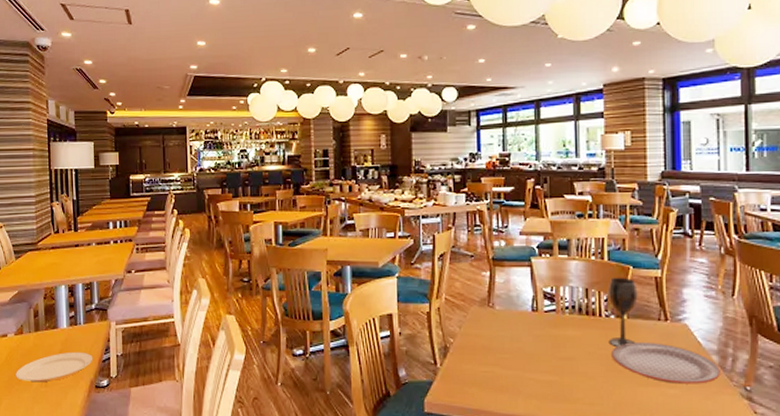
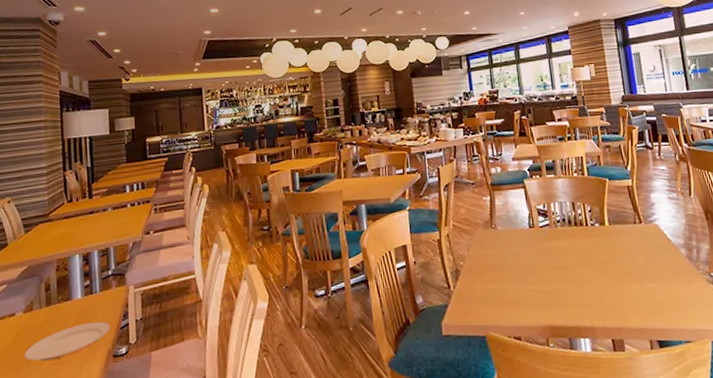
wine glass: present [607,277,638,346] -> none [590,189,618,251]
plate: present [612,342,721,384] -> none [599,243,689,279]

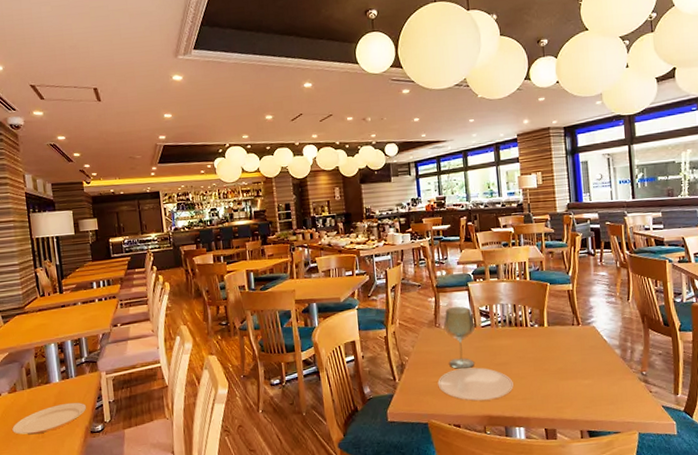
plate: none [495,271,576,310] -> present [437,367,514,402]
wine glass: none [499,205,534,275] -> present [443,306,476,370]

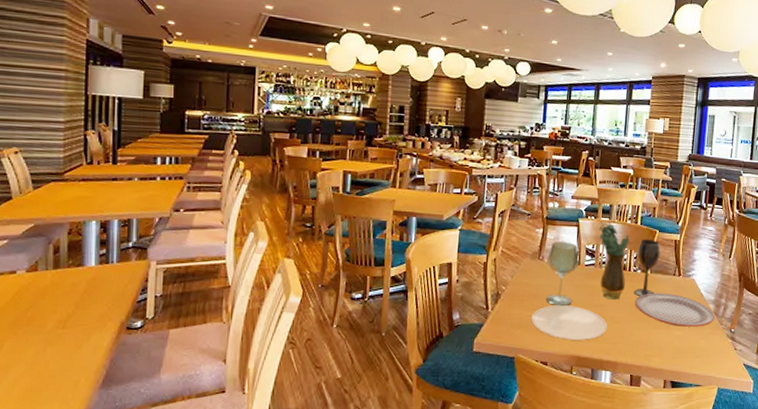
plate: present [12,402,87,435] -> none [25,291,126,324]
vase: none [489,281,525,357] -> present [599,220,630,300]
wine glass: none [531,292,556,350] -> present [634,238,661,296]
plate: none [537,343,623,376] -> present [635,293,715,327]

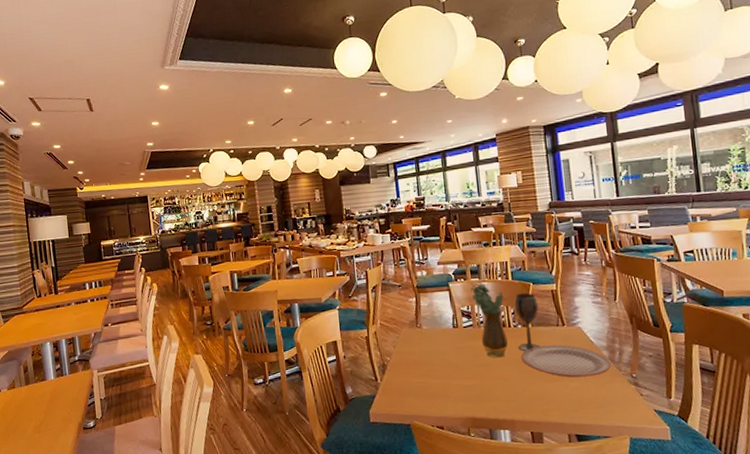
plate: present [531,305,607,341] -> none [420,368,497,403]
wine glass: present [546,241,580,307] -> none [424,307,458,371]

